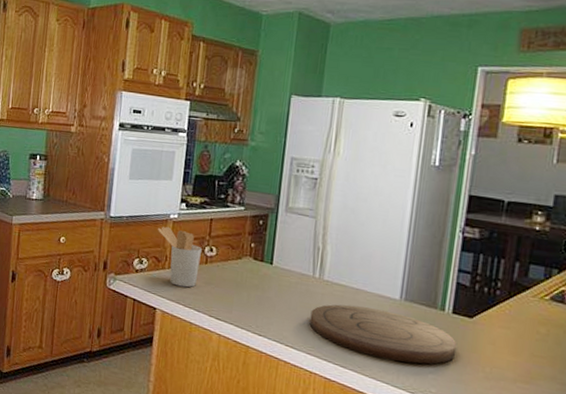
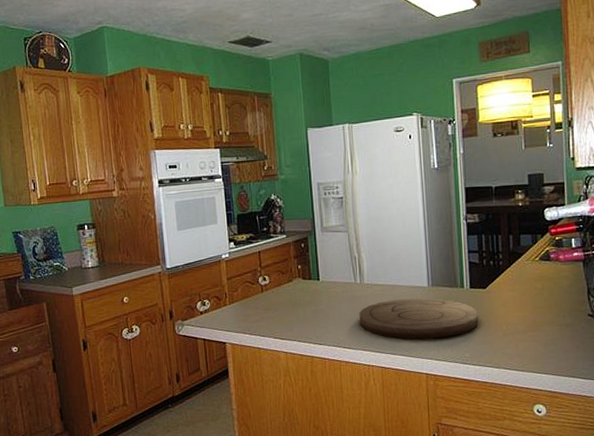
utensil holder: present [158,226,202,288] -> none [213,266,257,318]

